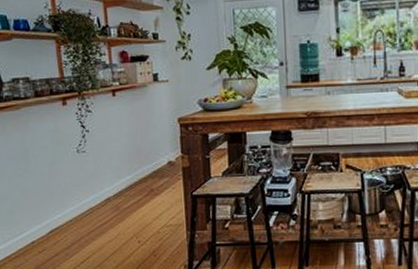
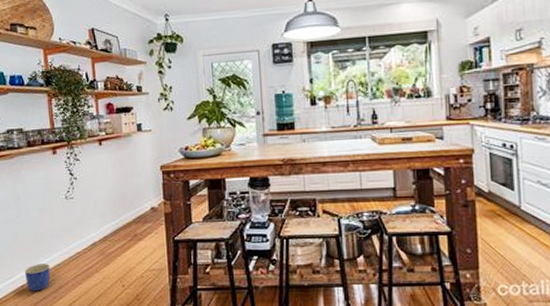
planter: none [35,219,63,248] -> present [25,264,51,291]

